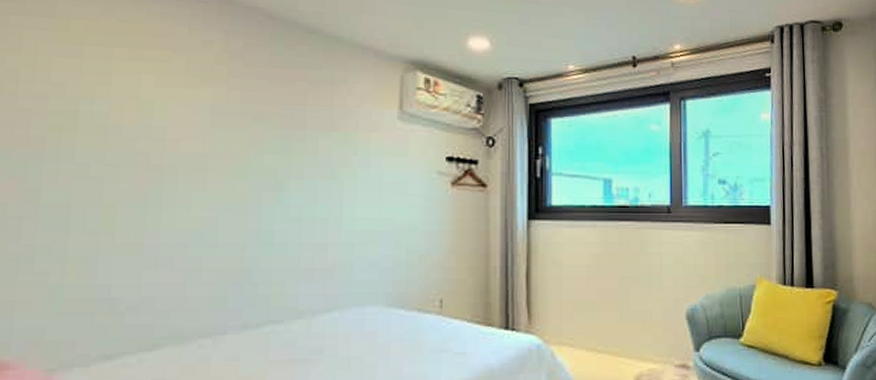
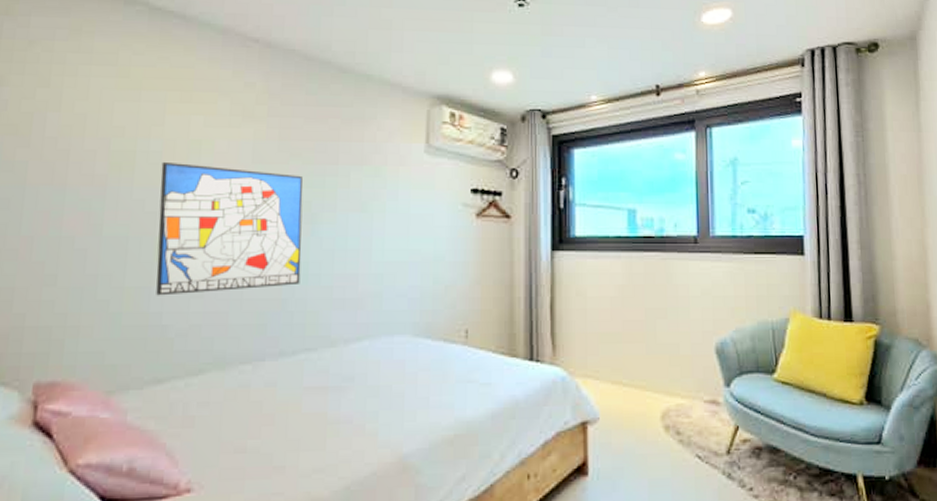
wall art: none [103,123,268,267] -> present [156,161,303,296]

